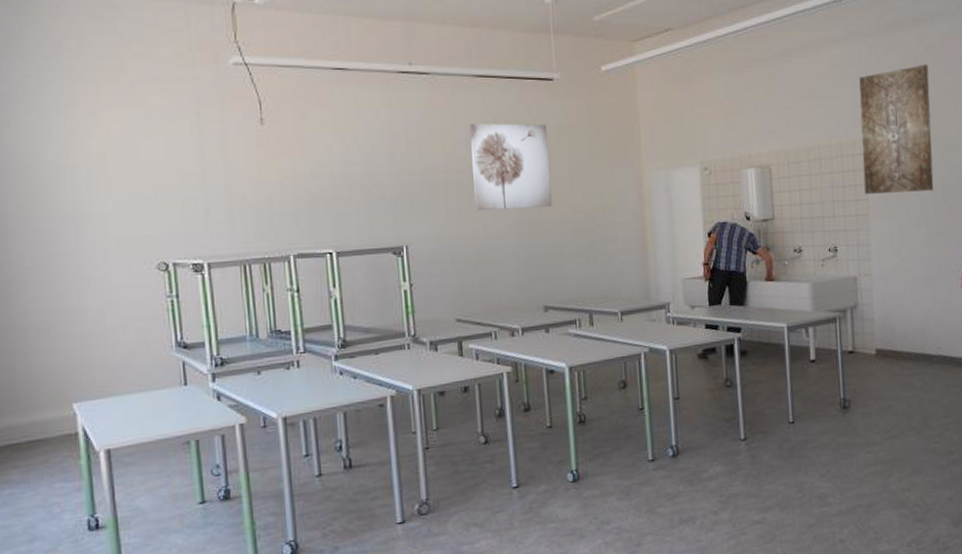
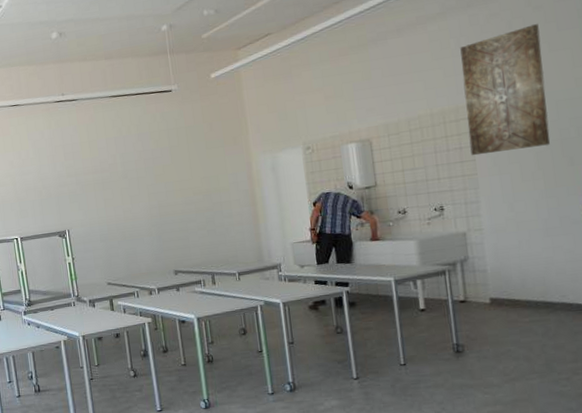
wall art: present [469,123,552,212] -> none [108,127,177,201]

